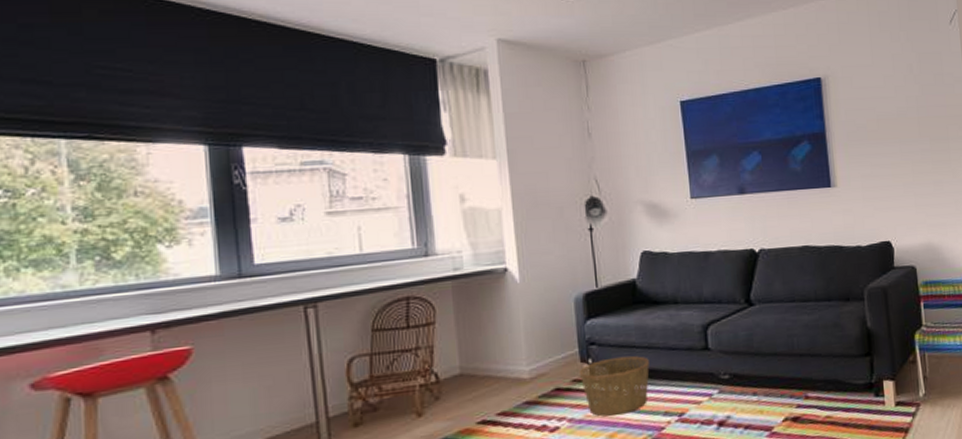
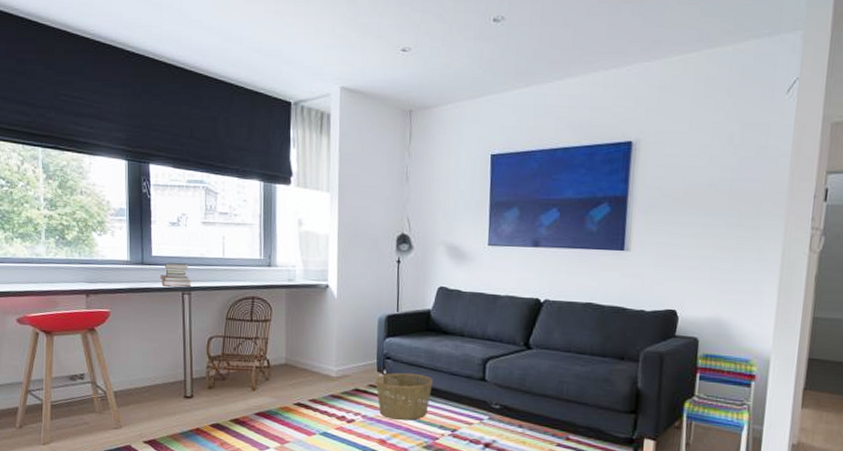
books: none [269,268,317,302] -> present [160,263,191,287]

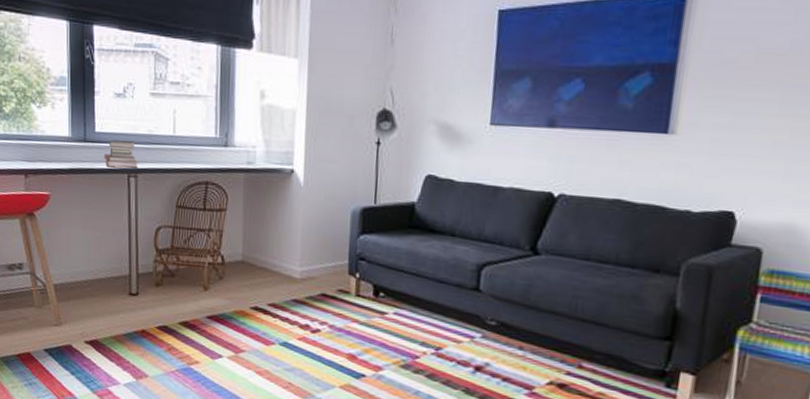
basket: present [374,372,433,420] -> none [345,277,415,334]

